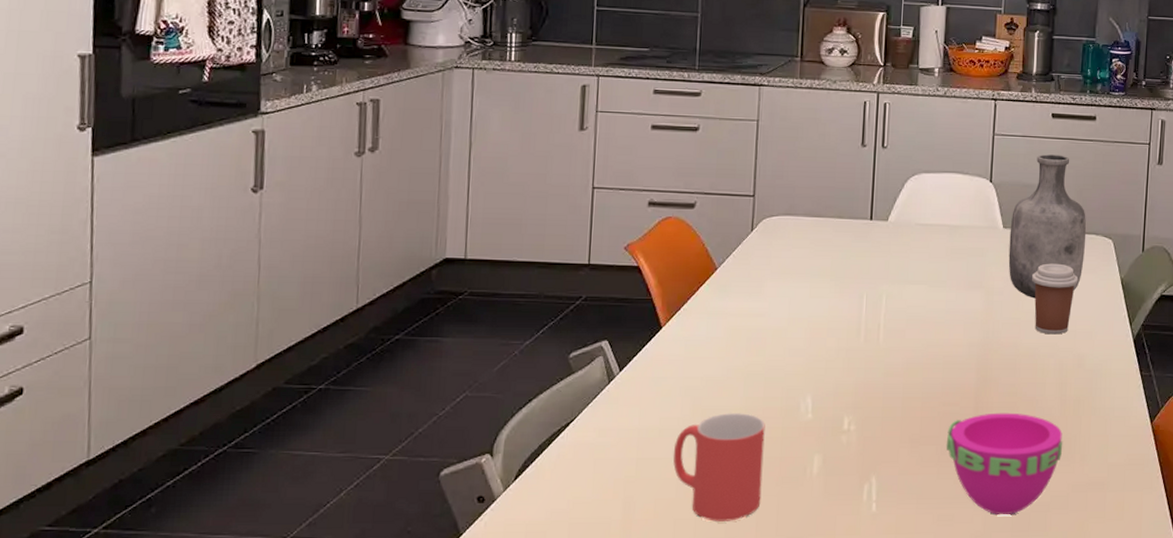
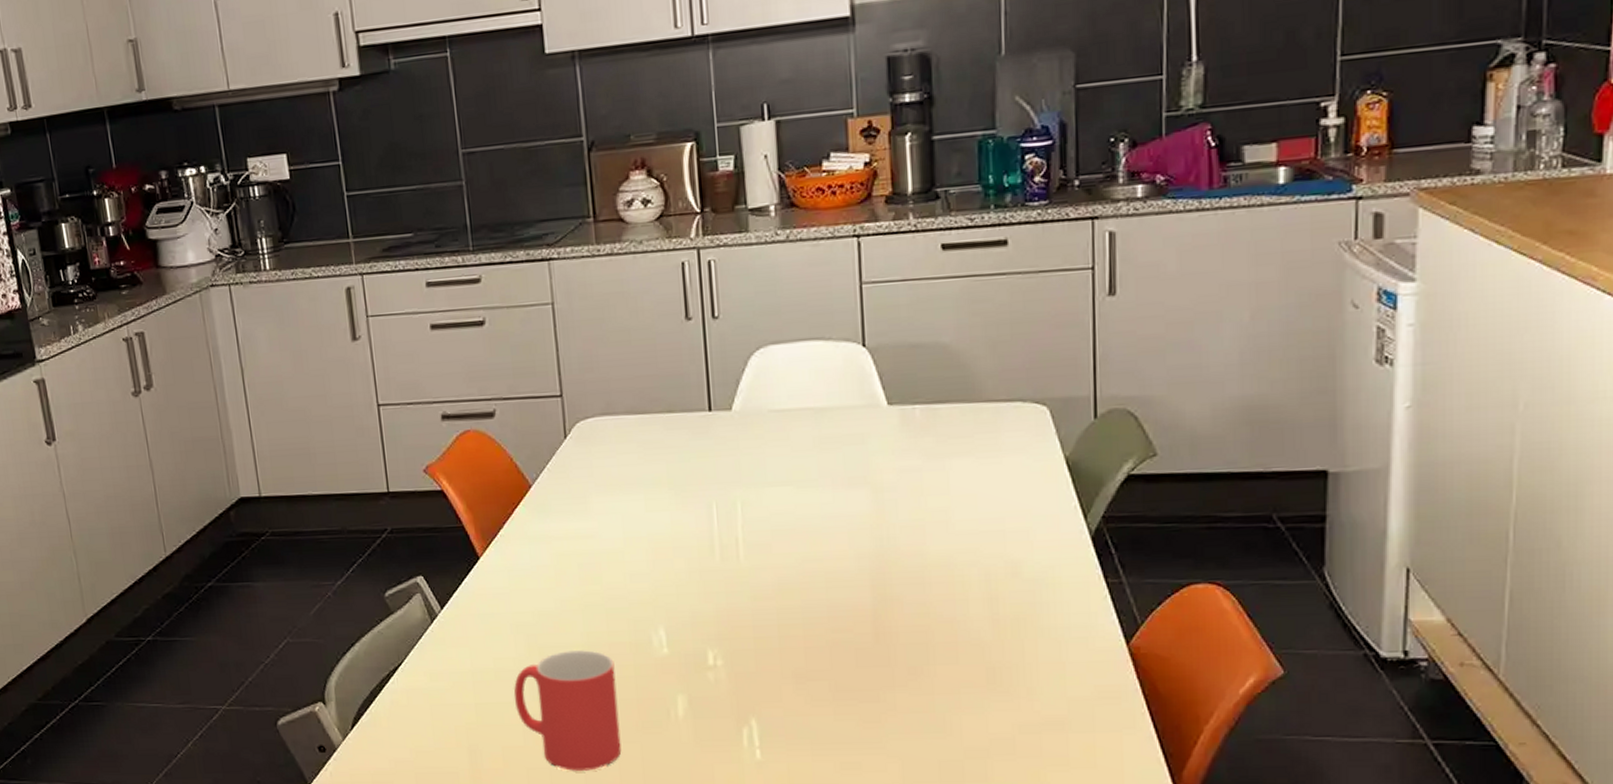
bowl: present [946,412,1063,516] -> none [841,638,1001,763]
vase: present [1008,154,1087,299] -> none [897,299,1008,493]
coffee cup: present [1032,263,1079,335] -> none [935,444,1003,538]

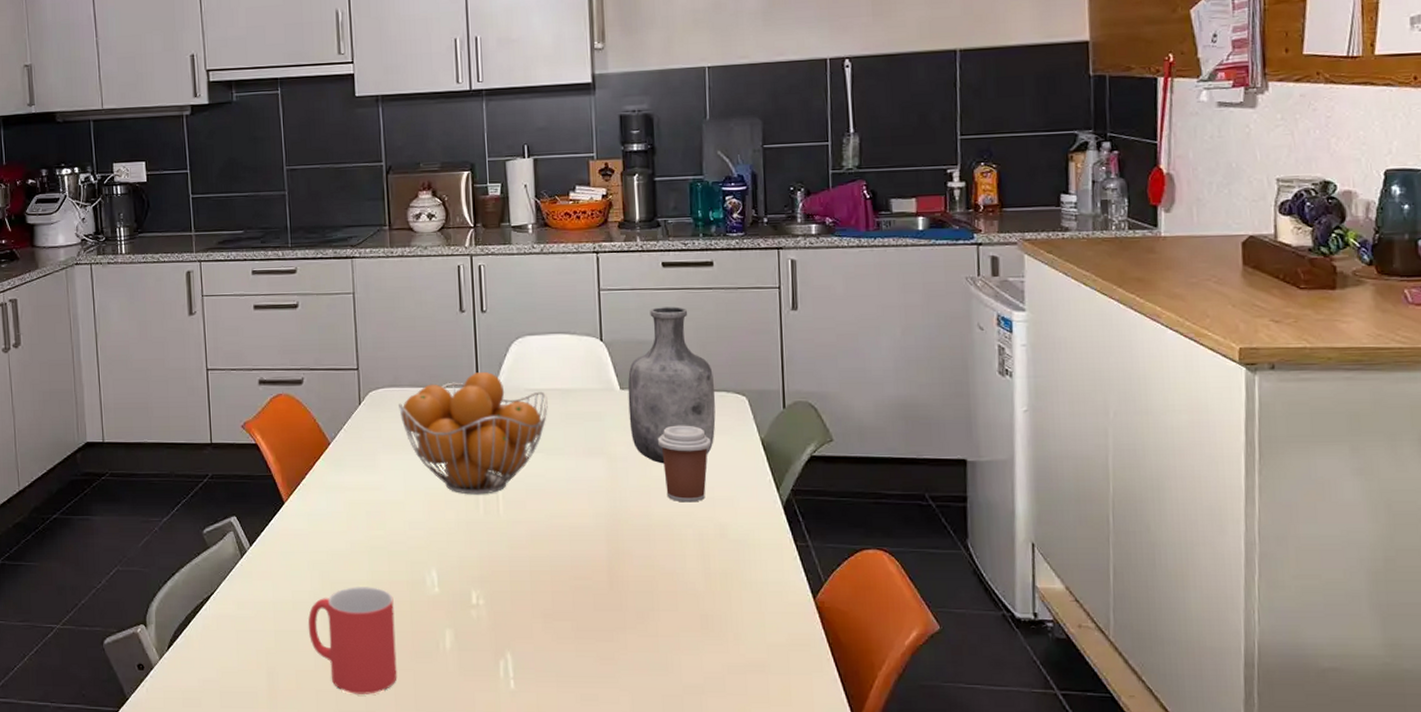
fruit basket: none [613,390,798,539] -> present [399,371,548,495]
vase: none [897,299,1008,493] -> present [627,306,716,464]
coffee cup: none [935,444,1003,538] -> present [658,425,712,503]

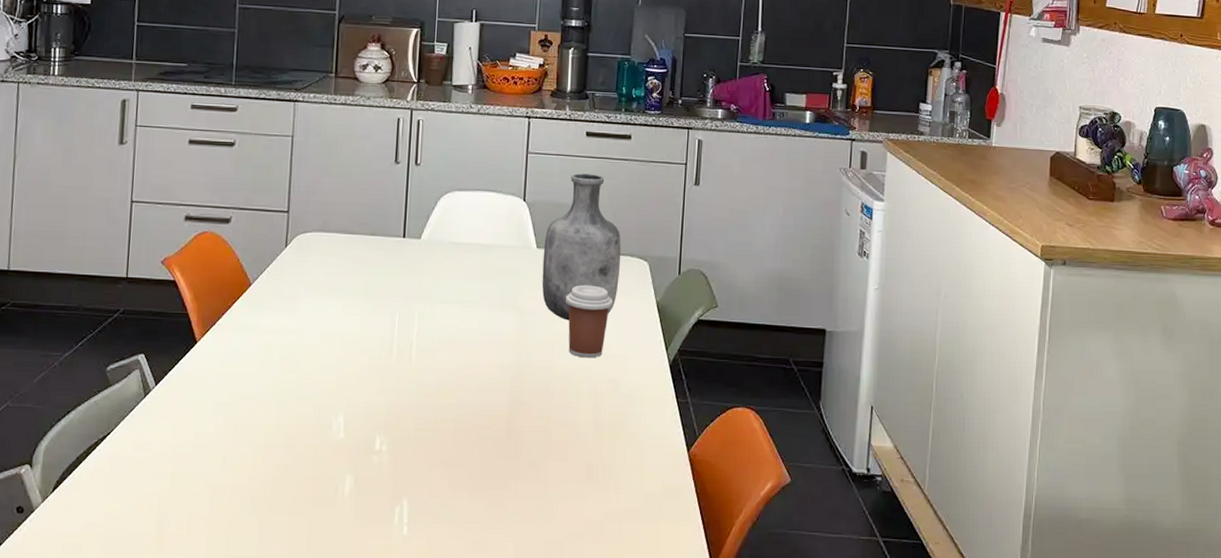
mug: present [308,586,397,694] -> none [206,429,298,540]
fruit basket: present [399,371,548,495] -> none [324,222,469,342]

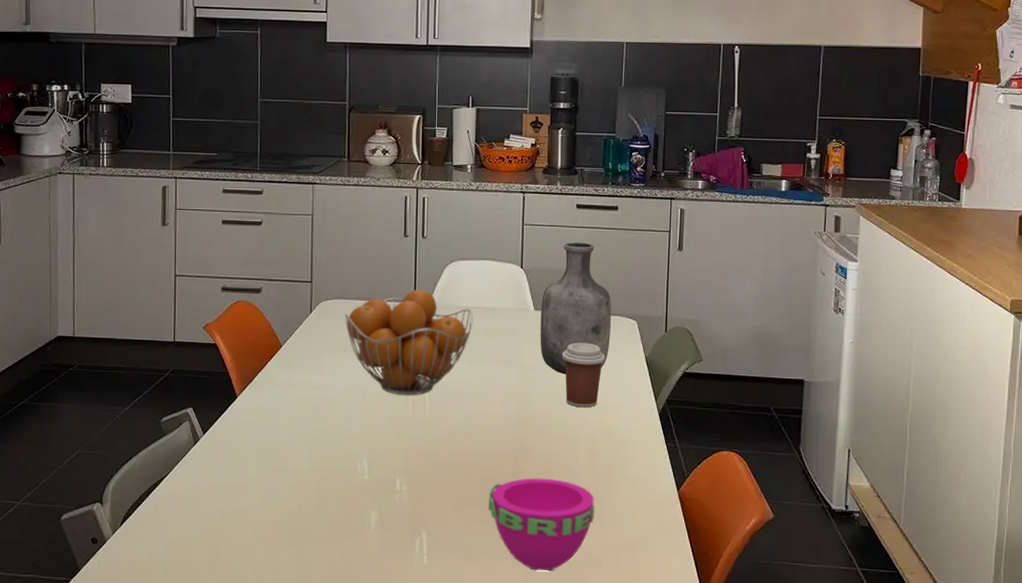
fruit basket: none [324,222,469,342] -> present [345,289,473,395]
bowl: none [478,437,597,543] -> present [488,478,595,571]

